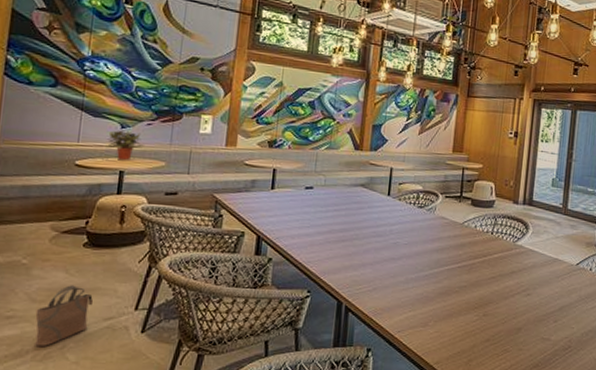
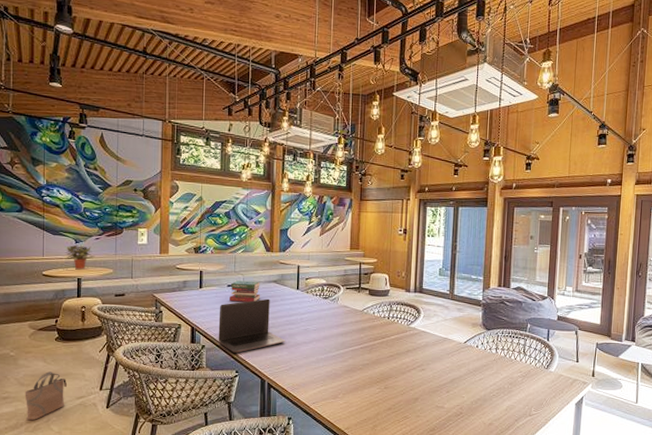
laptop computer: none [289,205,371,269] -> present [218,298,286,353]
books: none [306,182,345,209] -> present [230,280,261,302]

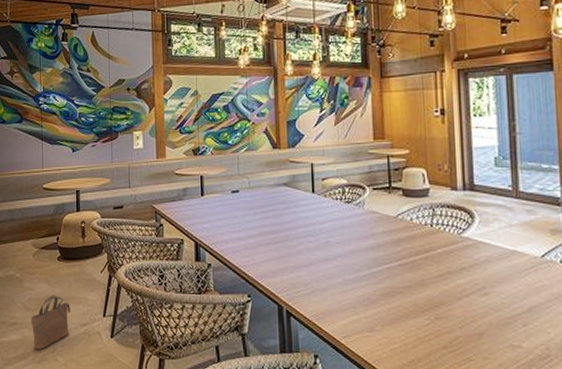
potted plant: present [64,244,96,270] -> none [63,153,93,181]
laptop computer: present [218,298,286,353] -> none [224,205,304,273]
books: present [230,280,261,302] -> none [235,185,271,211]

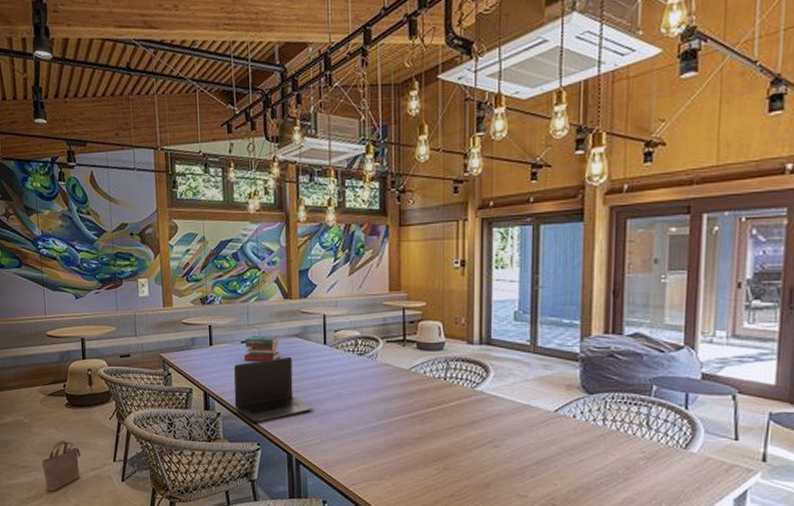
laptop computer: none [224,205,304,273] -> present [233,356,314,422]
books: none [235,185,271,211] -> present [244,335,281,362]

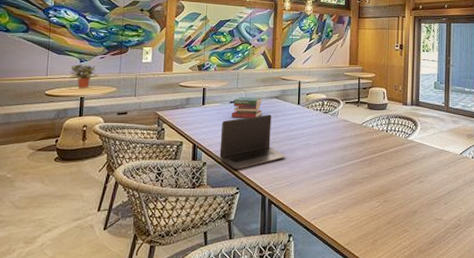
tote bag: present [41,440,81,491] -> none [19,193,64,245]
potted plant: none [66,300,97,329] -> present [68,63,100,89]

